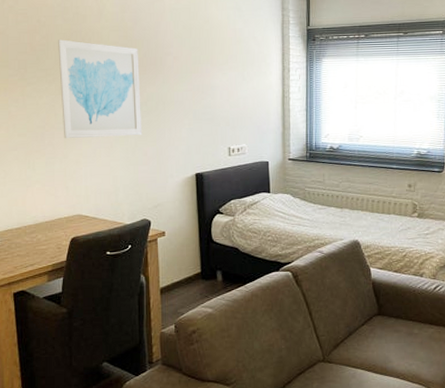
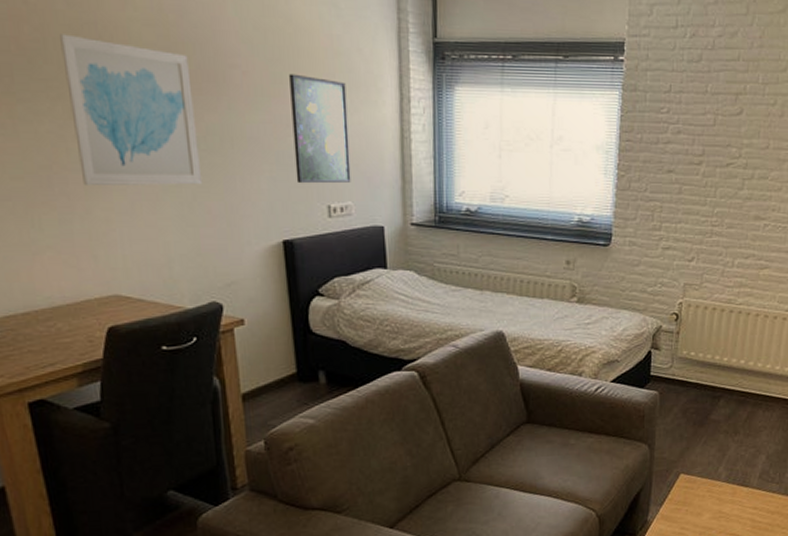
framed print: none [205,56,246,133] -> present [289,73,351,184]

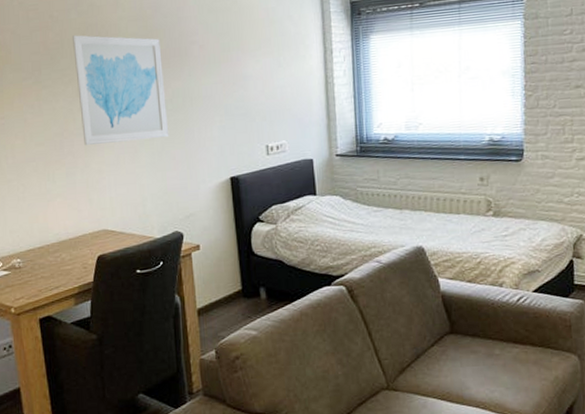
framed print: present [289,73,351,184] -> none [235,42,285,130]

